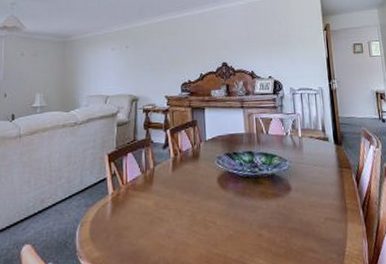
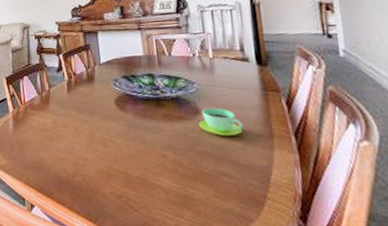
cup: none [289,184,325,212] -> present [198,107,243,137]

